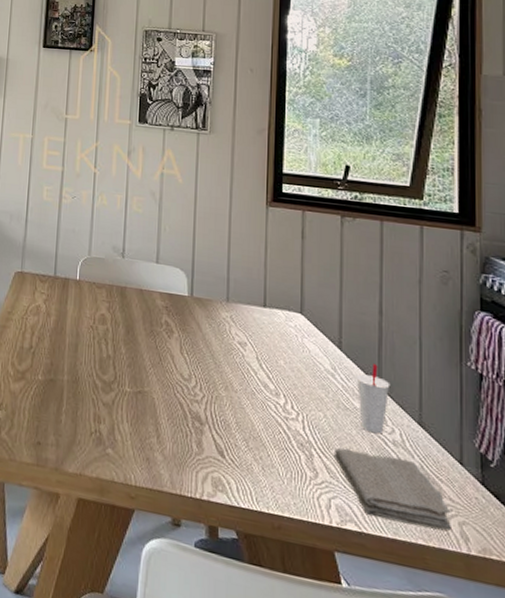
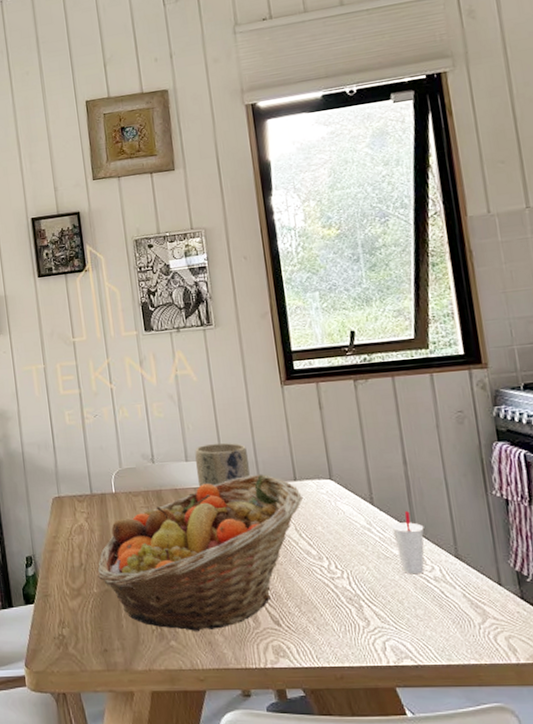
fruit basket: none [46,290,270,447] -> present [98,473,304,632]
plant pot: none [164,250,220,296] -> present [195,442,250,487]
washcloth: present [333,448,451,531] -> none [381,591,499,649]

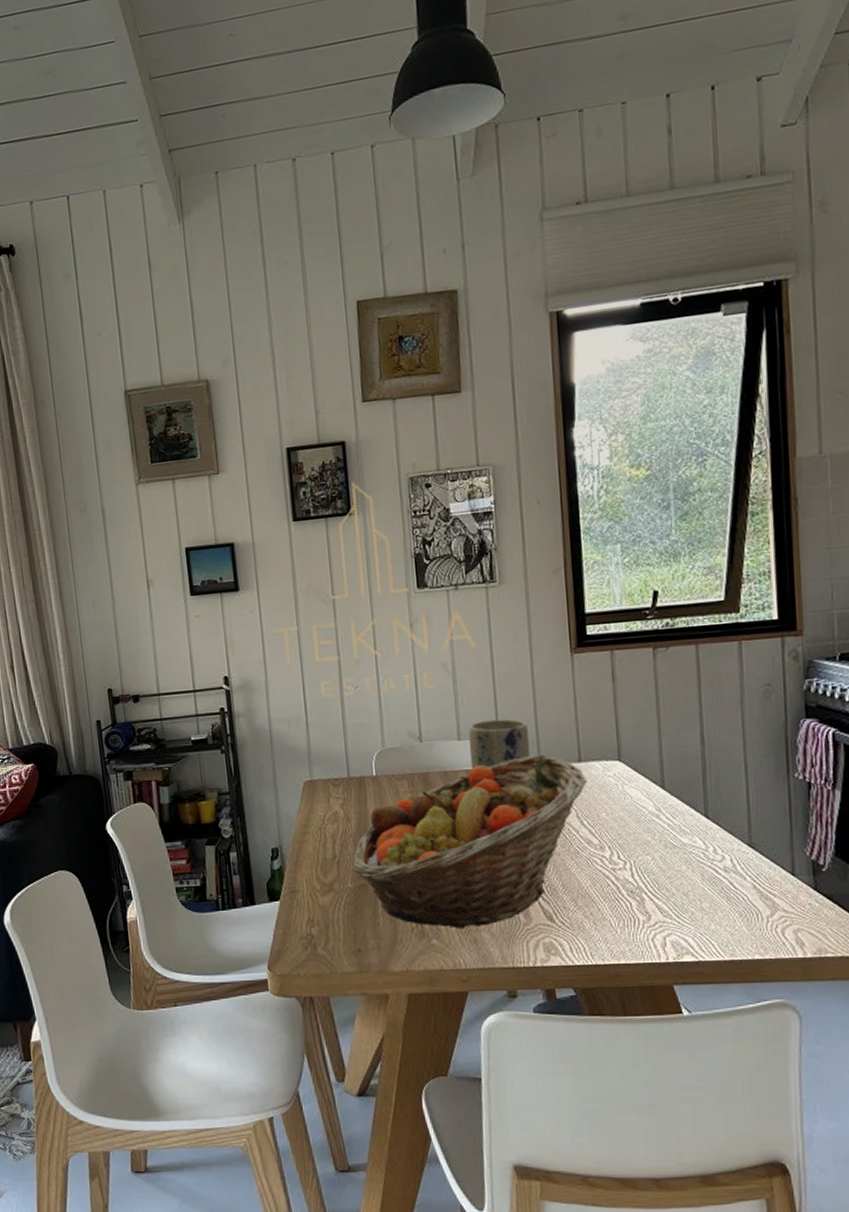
cup: present [391,510,424,575] -> none [682,794,718,865]

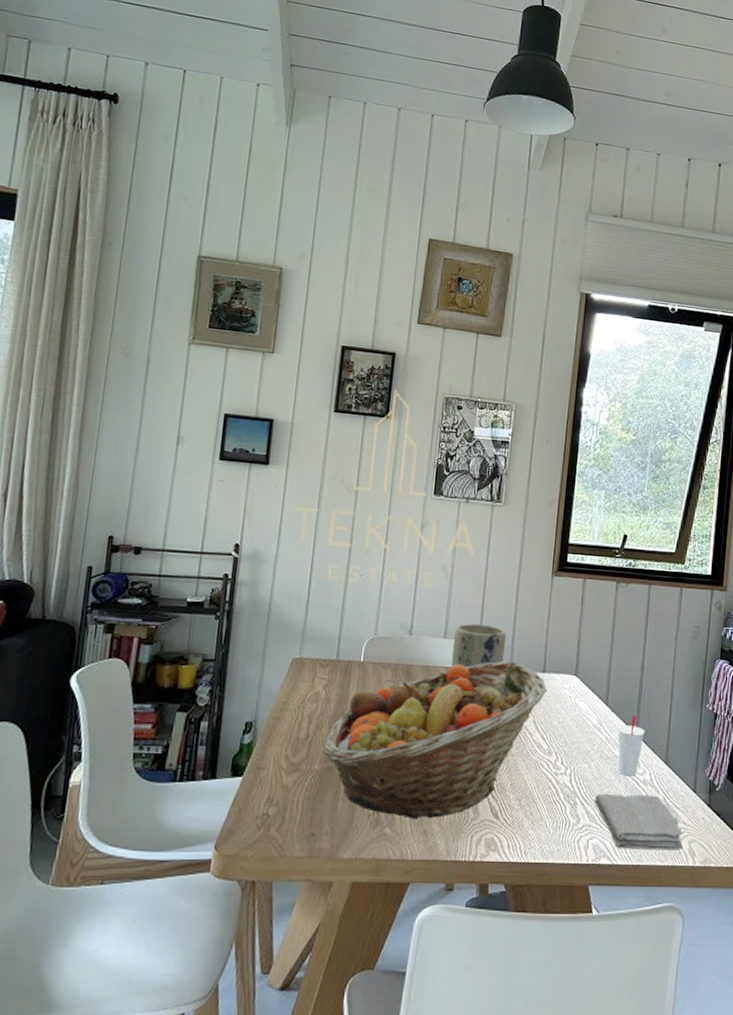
washcloth: none [665,882,787,945] -> present [594,794,683,851]
cup: none [682,794,718,865] -> present [618,714,645,776]

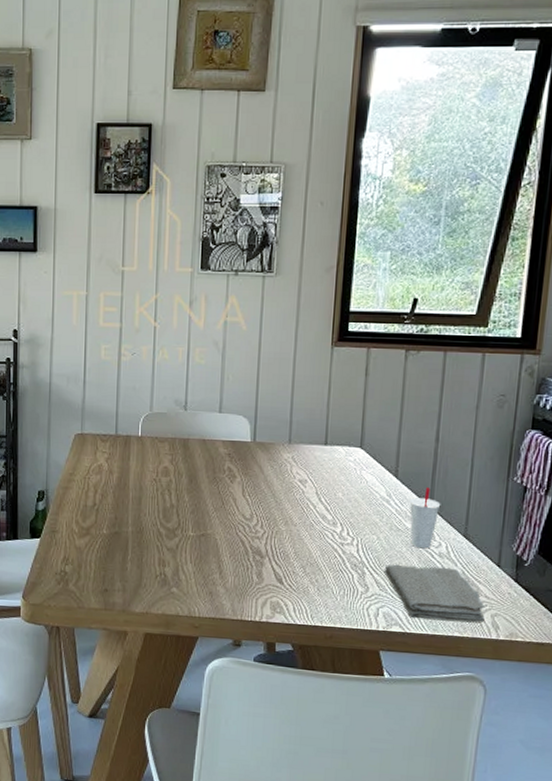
fruit basket: present [323,661,548,820] -> none [110,434,331,582]
plant pot: present [451,623,506,668] -> none [227,397,283,441]

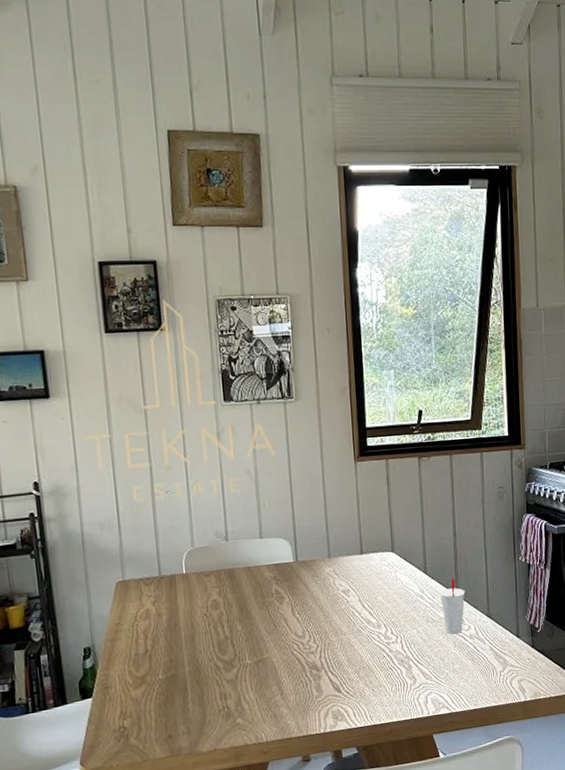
washcloth: present [384,565,485,623] -> none [427,646,513,699]

